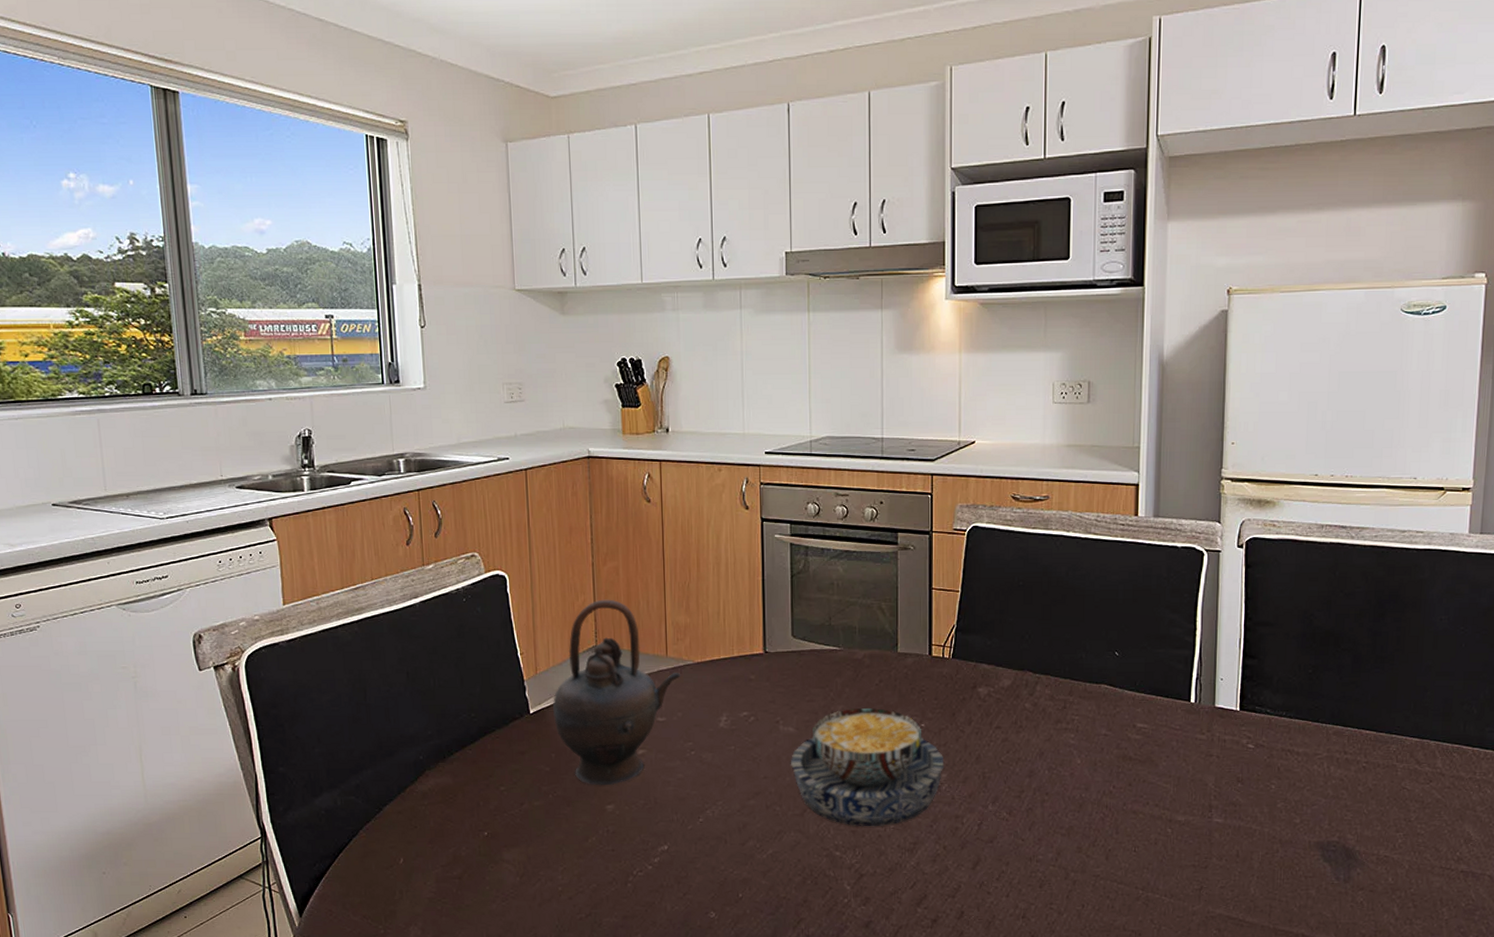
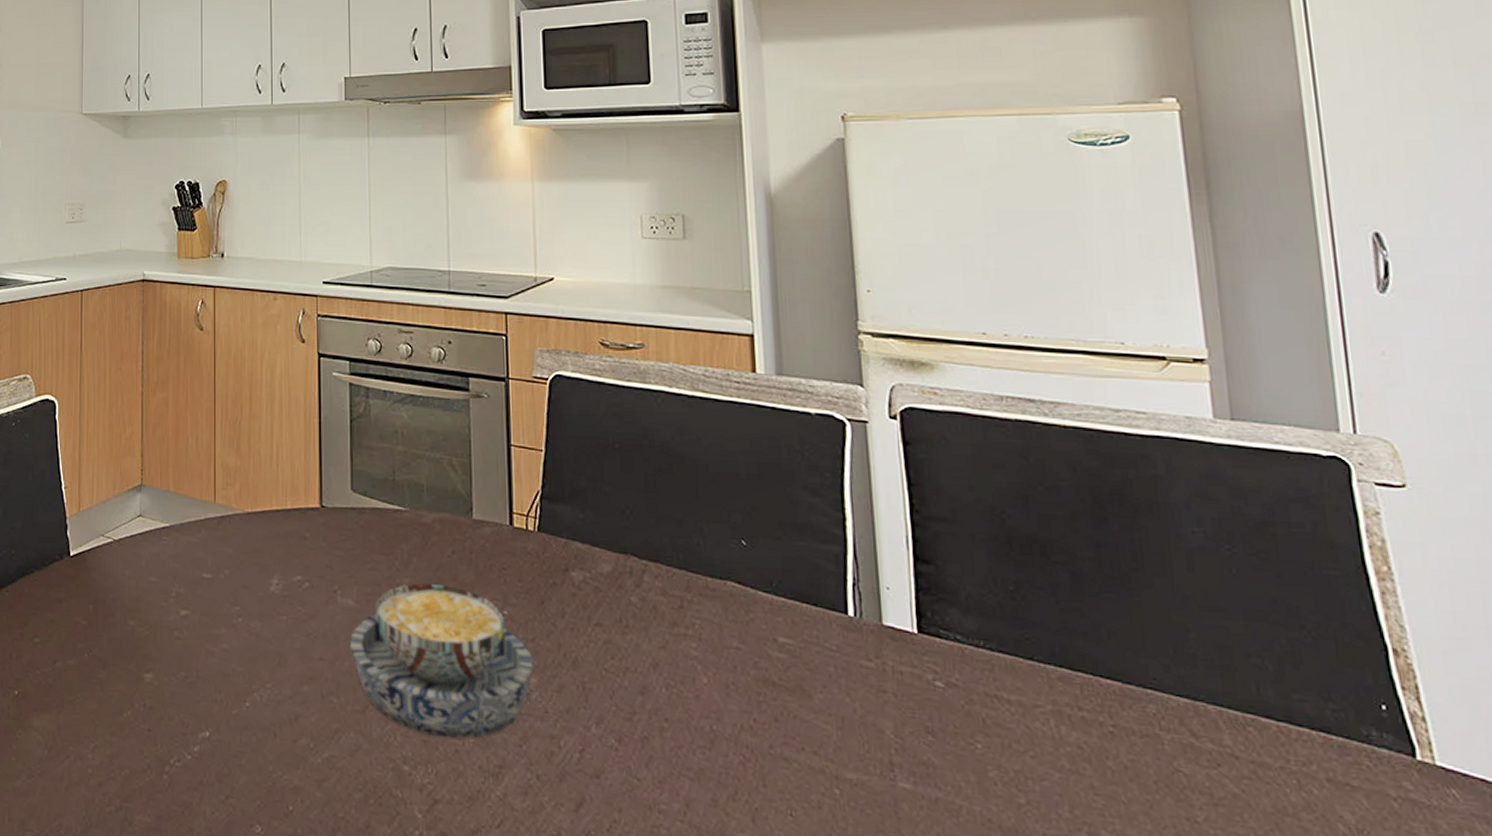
teapot: present [553,599,681,786] -> none [94,433,230,650]

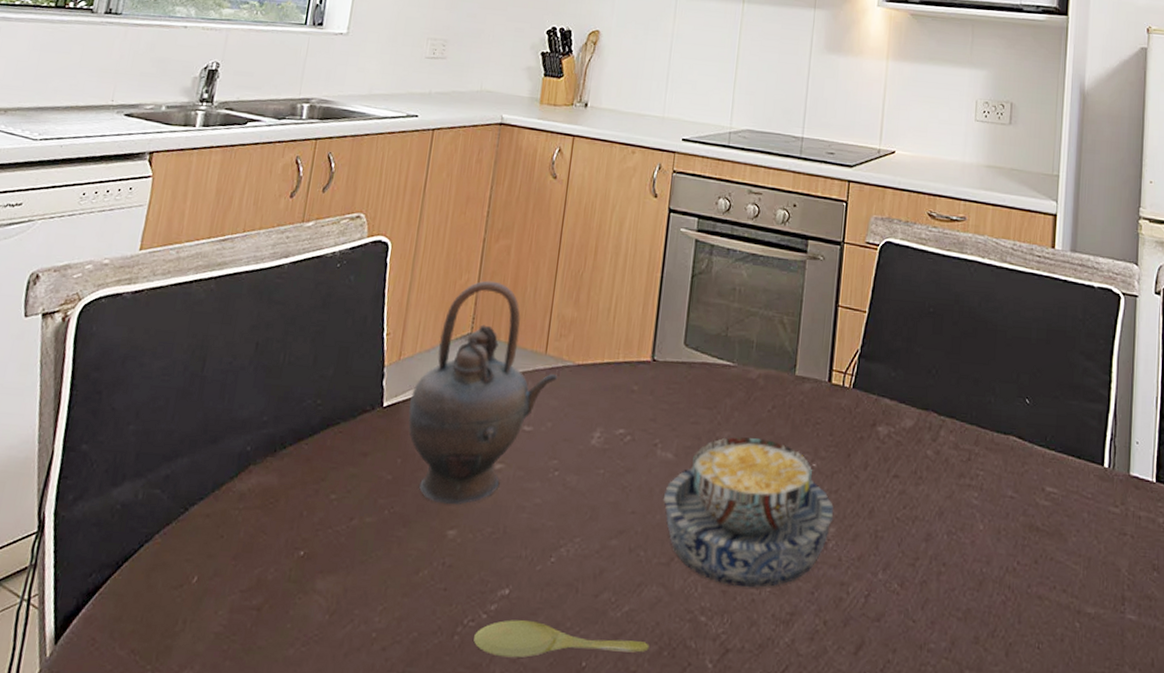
teapot: none [94,433,230,650] -> present [408,280,558,506]
spoon: none [182,761,354,799] -> present [473,619,649,658]

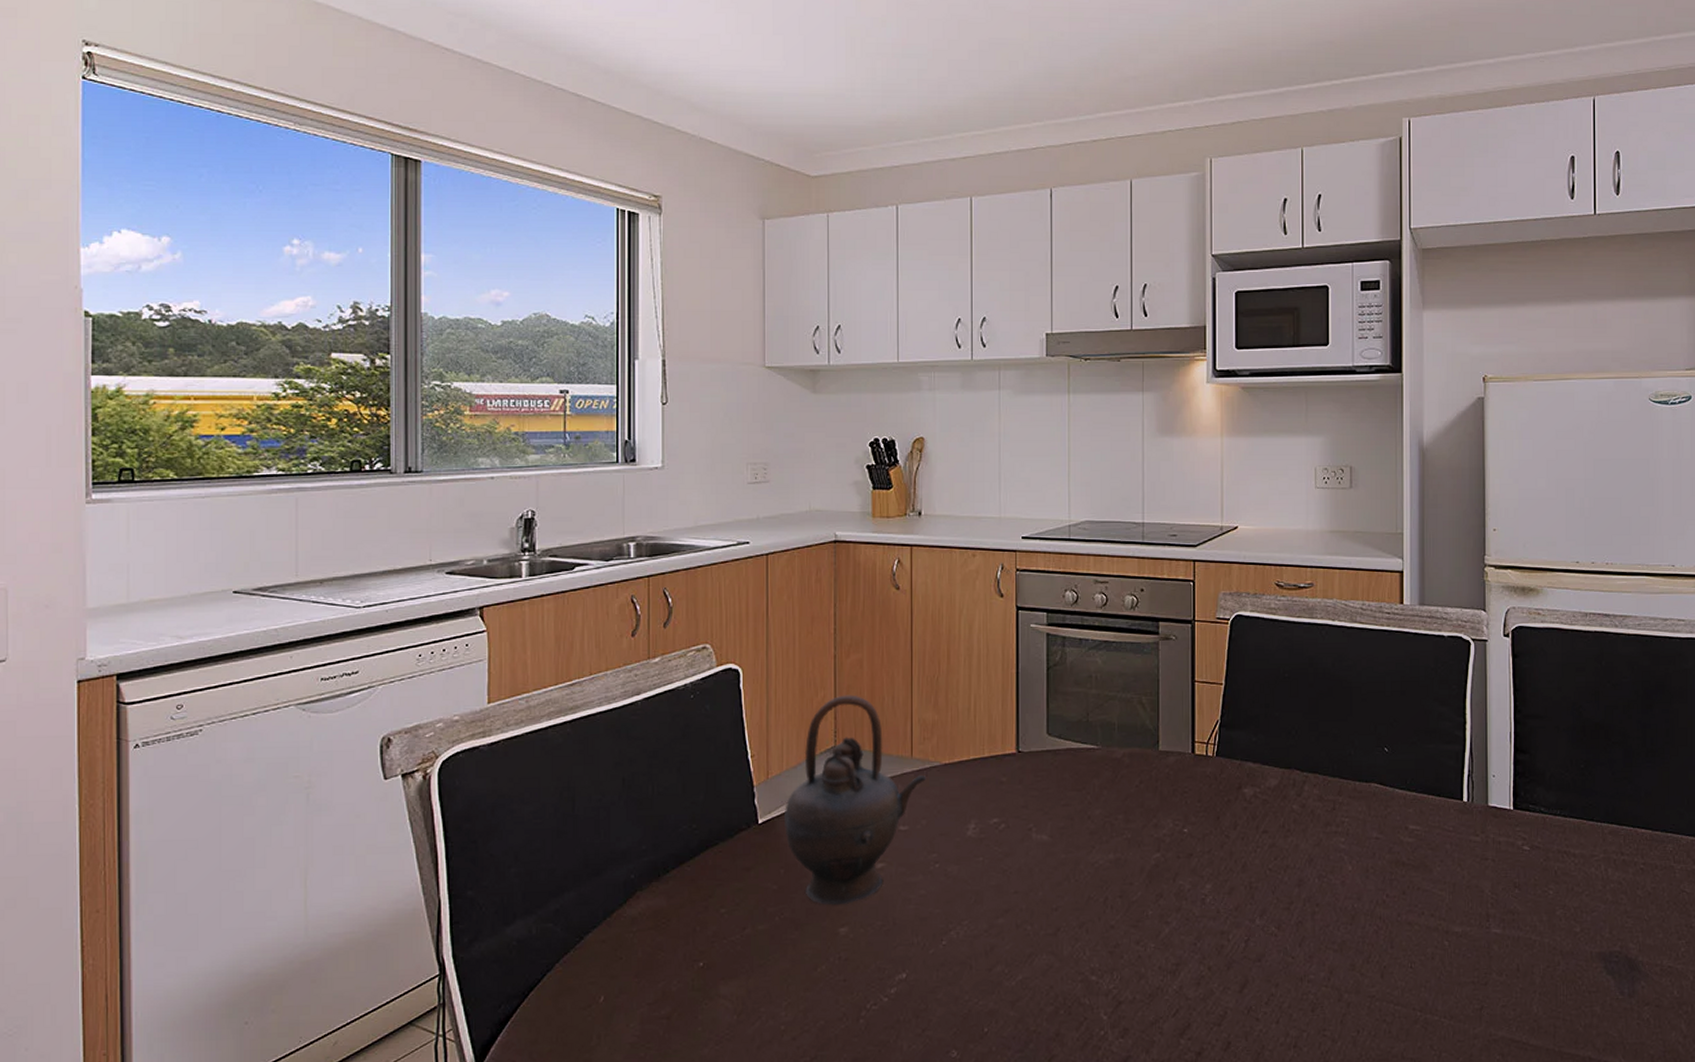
spoon: present [473,619,649,658] -> none [879,998,1046,1033]
bowl: present [663,437,834,588] -> none [1043,812,1209,947]

